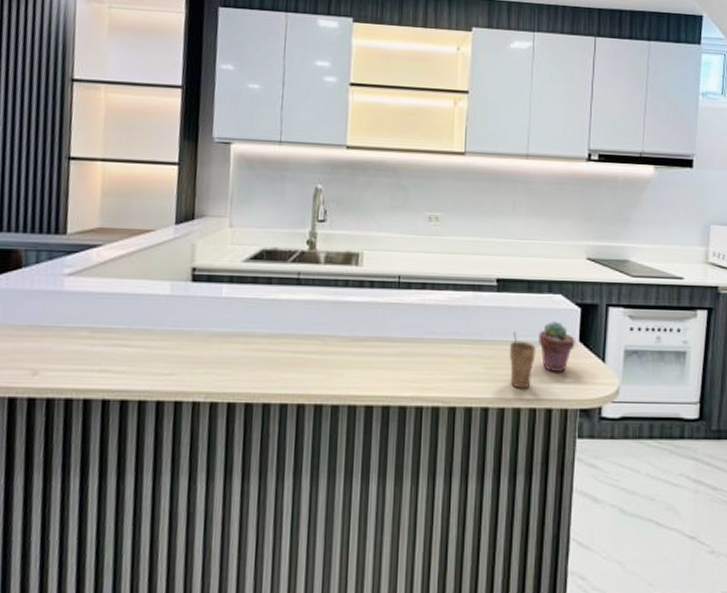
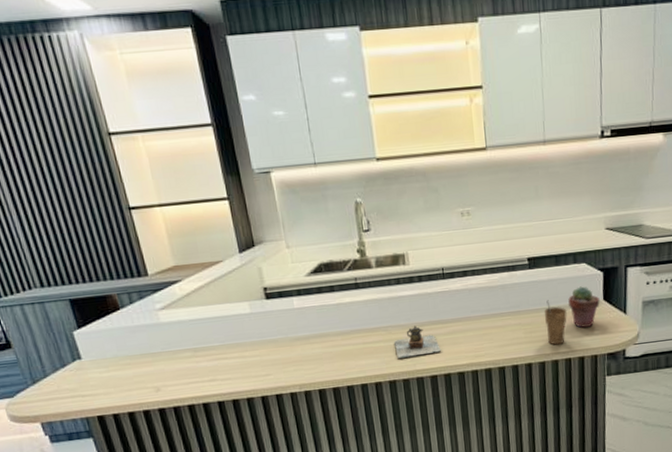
teapot: none [329,339,383,378] -> present [394,325,441,359]

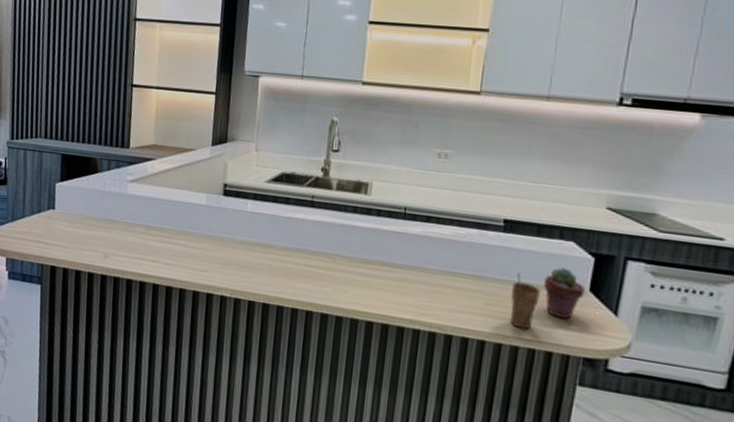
teapot: present [394,325,441,359] -> none [335,261,384,298]

